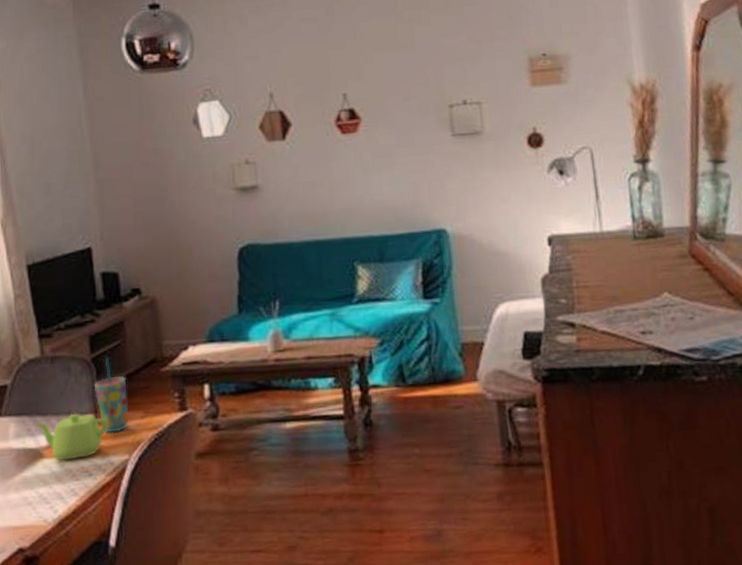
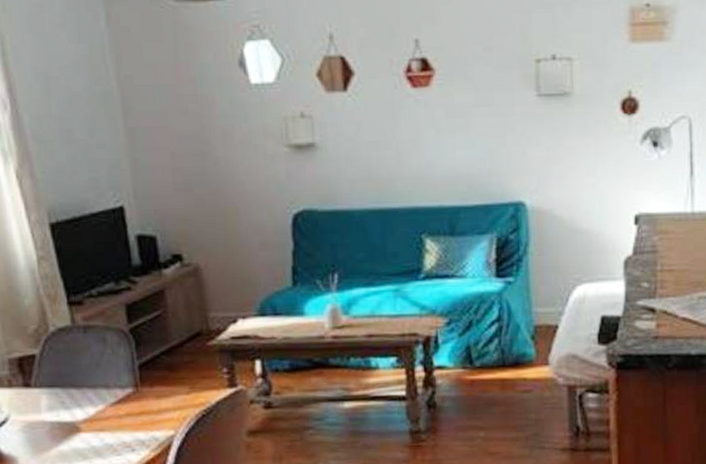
teapot: present [36,413,109,461] -> none [70,386,151,435]
cup: present [95,357,128,433] -> none [134,329,173,408]

